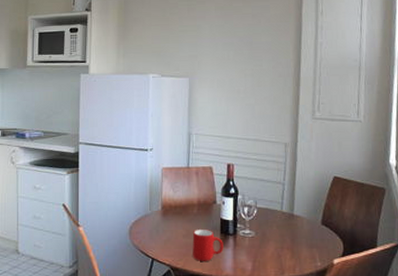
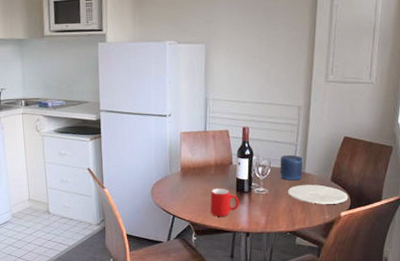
candle: none [266,194,292,223] -> present [280,154,303,181]
plate: none [276,228,341,250] -> present [288,185,348,204]

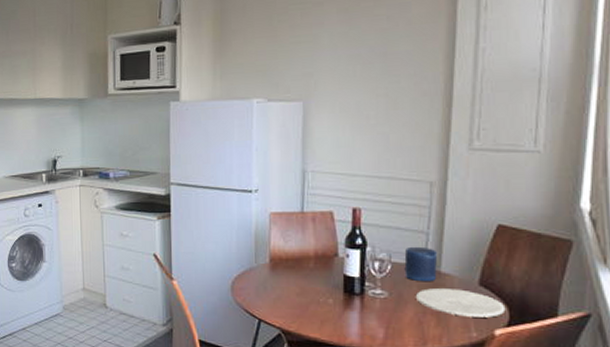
cup: present [210,188,239,217] -> none [308,287,348,325]

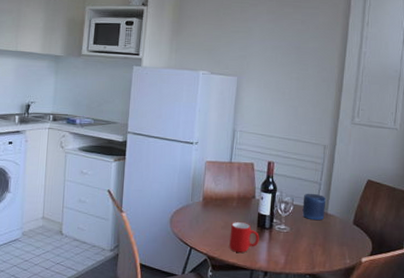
cup: none [308,287,348,325] -> present [229,222,259,253]
plate: present [416,288,506,318] -> none [309,225,370,249]

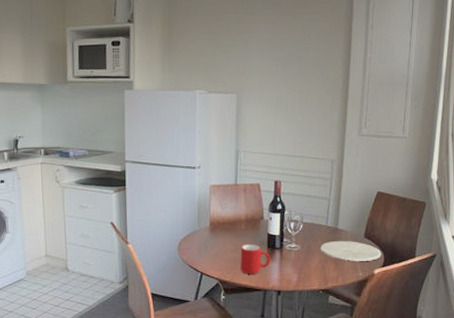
candle: present [302,193,327,221] -> none [312,209,337,237]
plate: none [309,225,370,249] -> present [321,241,382,261]

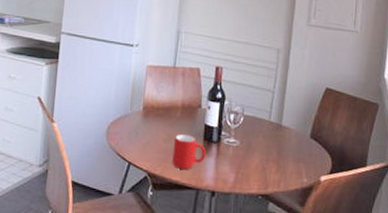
plate: present [321,241,382,261] -> none [262,139,329,166]

